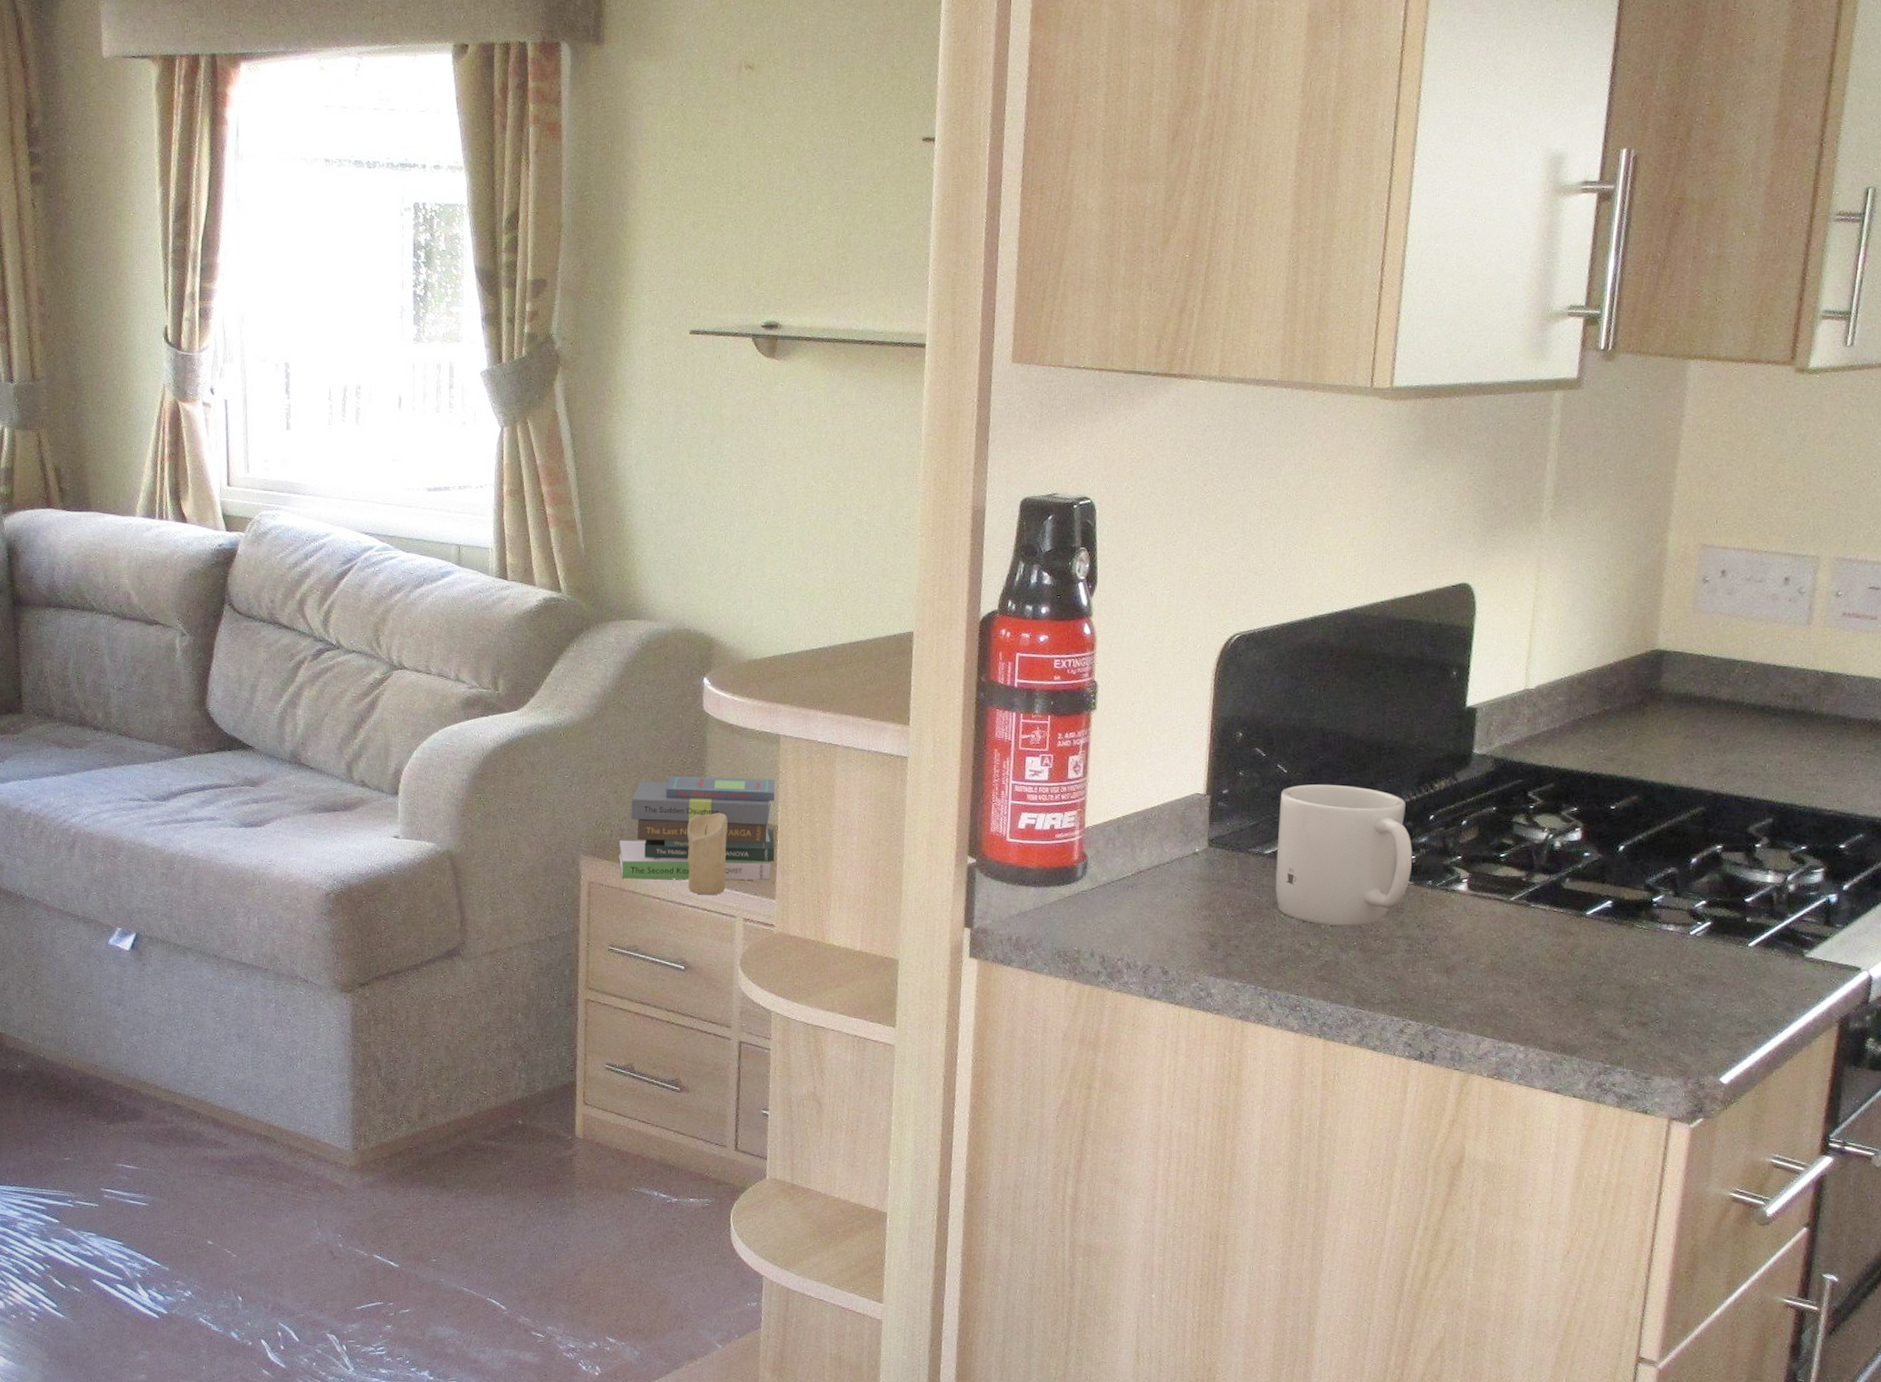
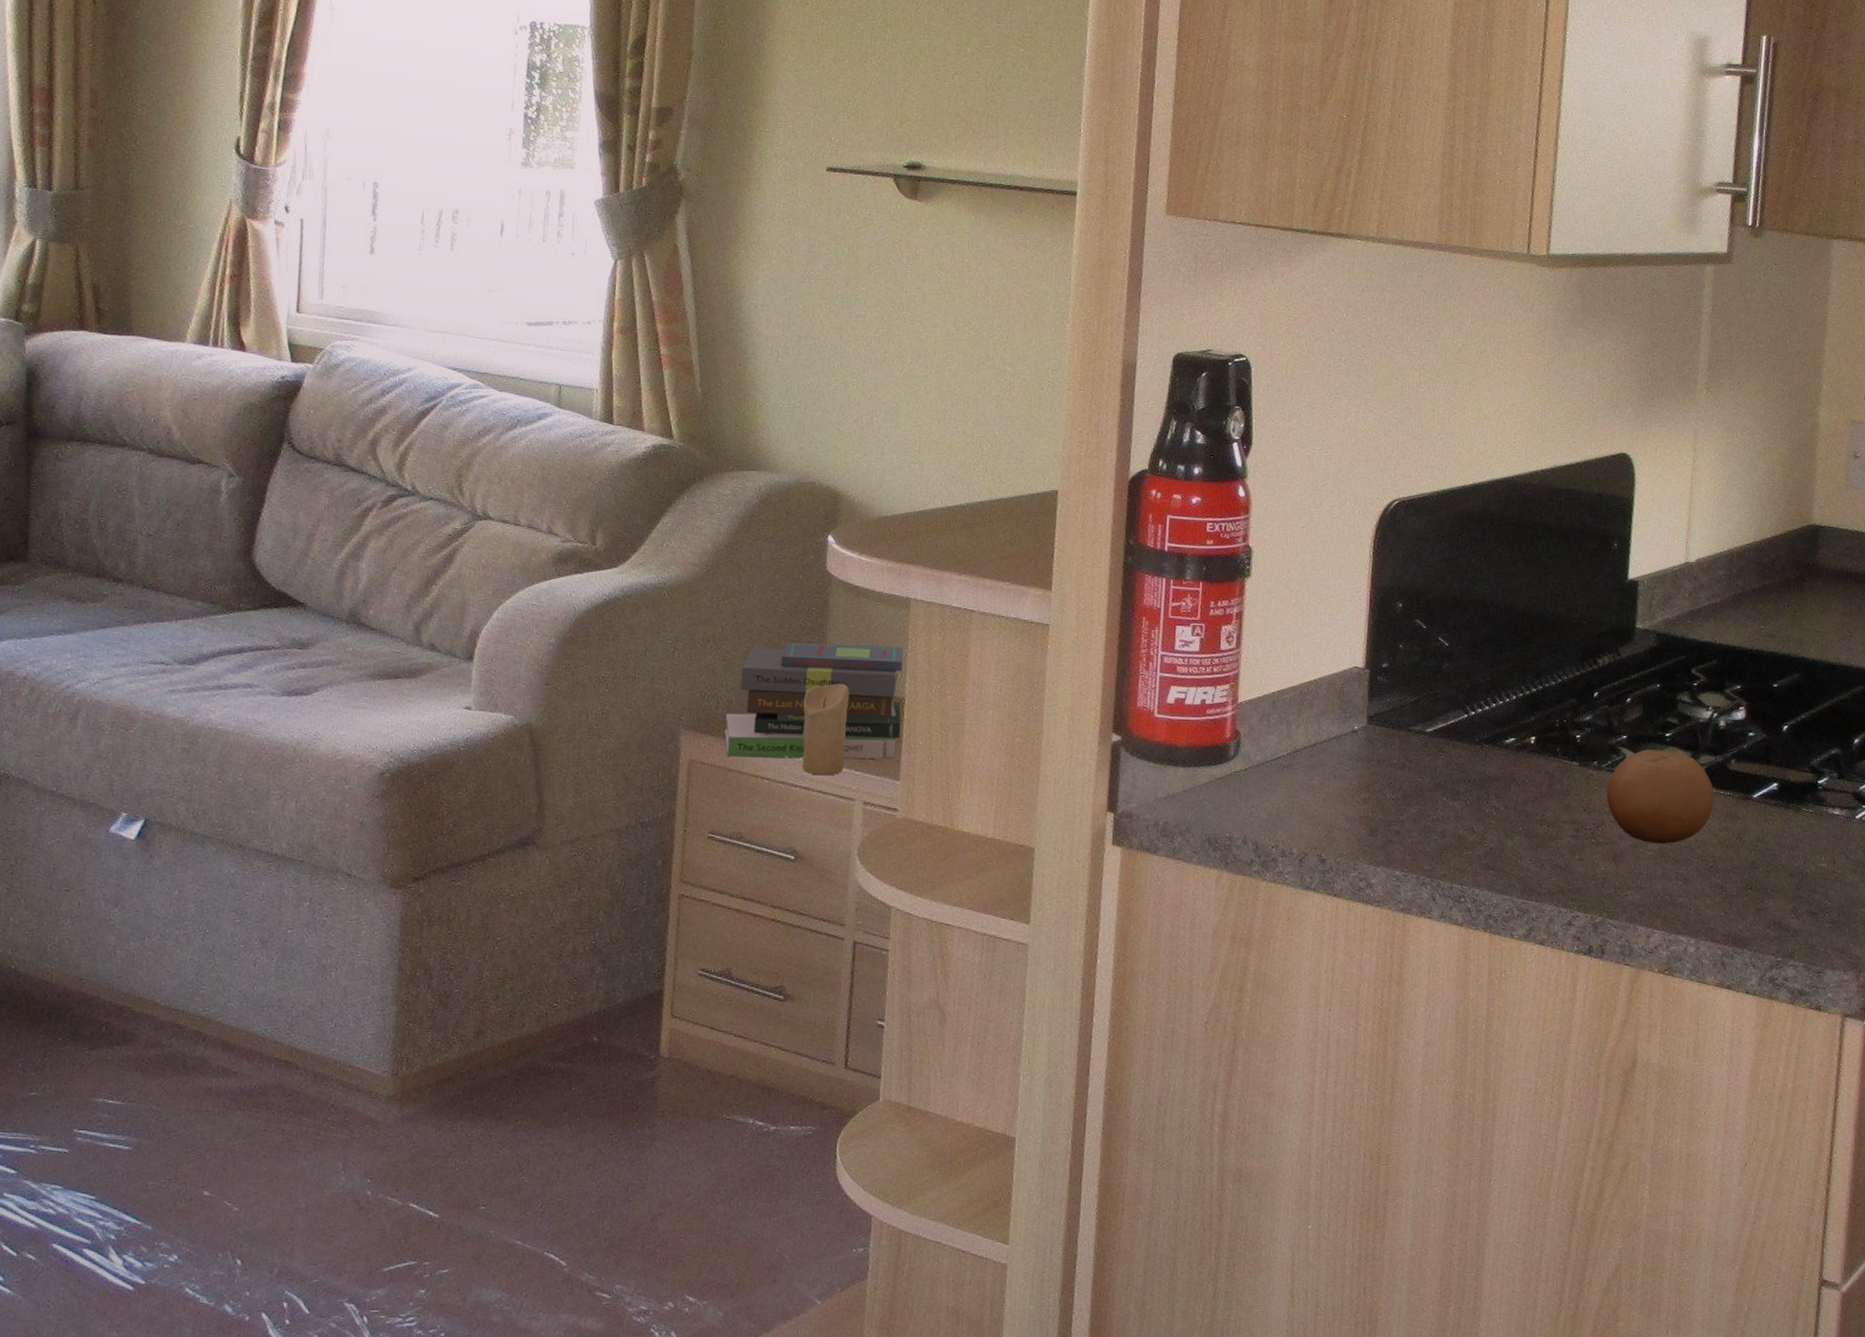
mug: present [1275,784,1413,927] -> none [1437,658,1578,811]
fruit: none [1440,869,1548,958] -> present [1606,749,1715,844]

